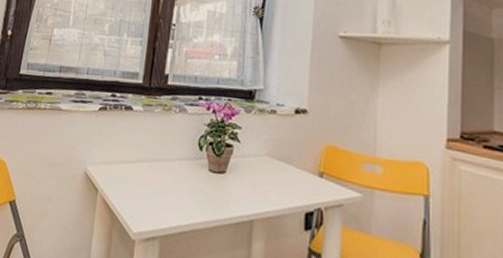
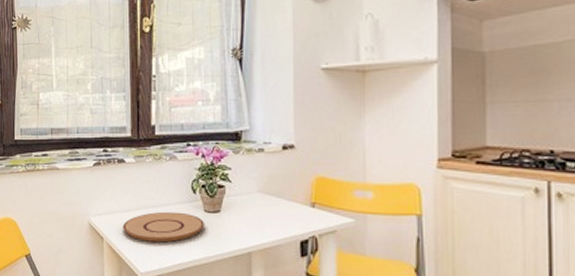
plate: none [120,166,208,201] -> present [123,211,204,243]

